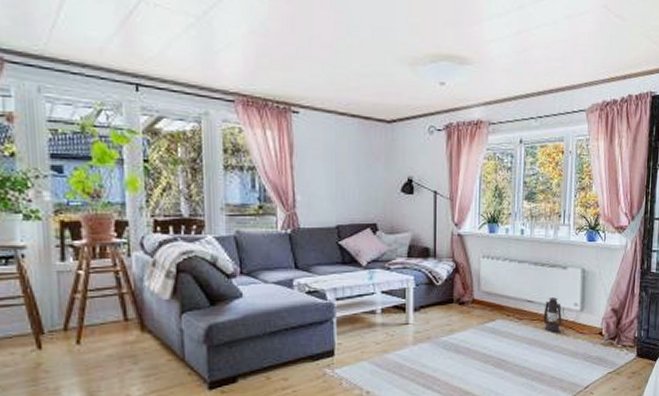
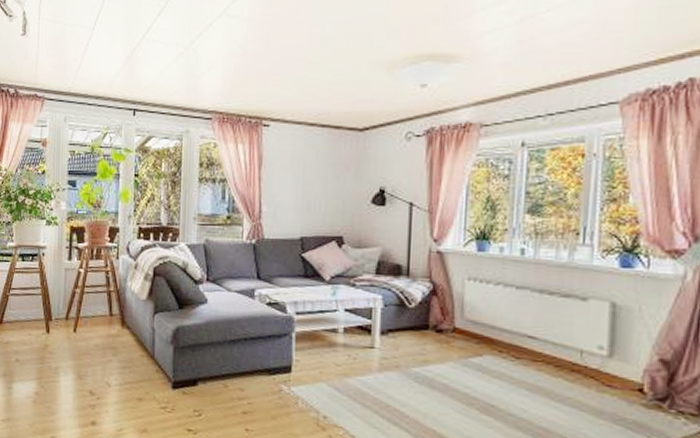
lantern: present [543,297,564,332] -> none [551,335,582,380]

